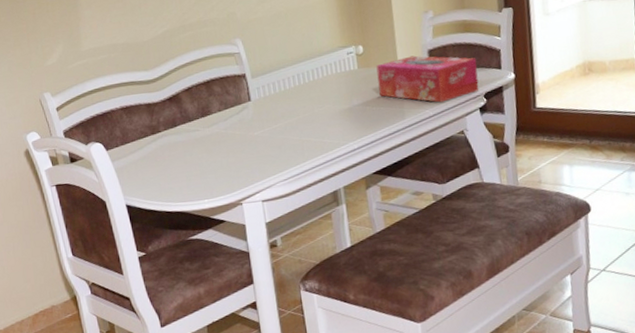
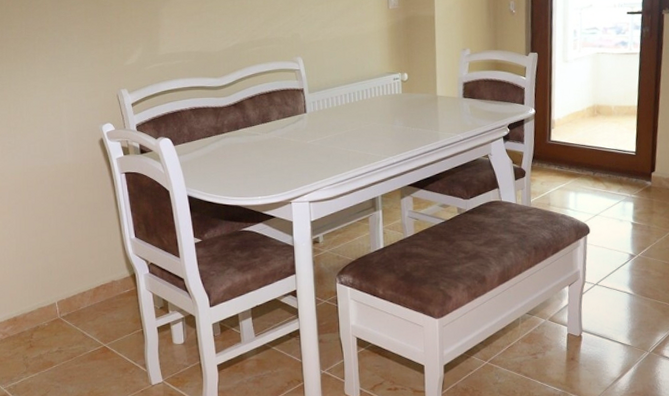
tissue box: present [376,55,479,103] -> none [418,86,504,129]

